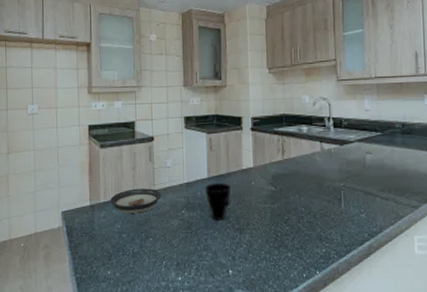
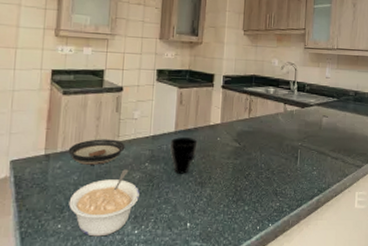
legume: none [115,217,179,283] -> present [69,169,139,237]

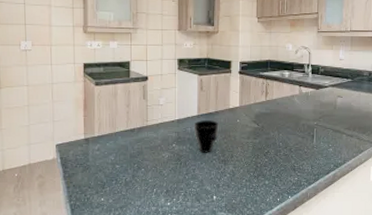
saucer: present [68,139,125,165] -> none [104,124,154,147]
legume: present [69,169,139,237] -> none [109,150,169,208]

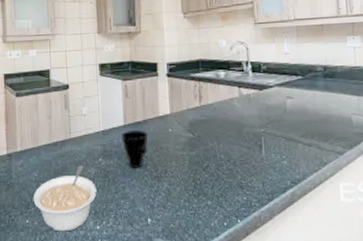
legume: none [109,150,169,208] -> present [33,165,97,232]

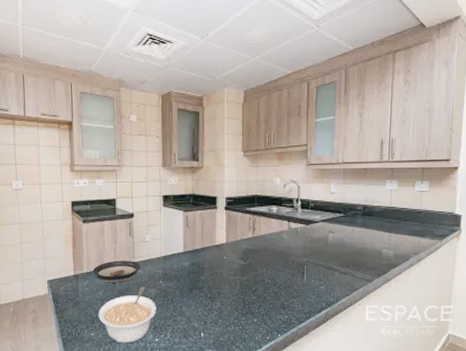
saucer: none [27,136,78,162] -> present [93,260,141,283]
cup: present [120,130,149,168] -> none [180,257,205,290]

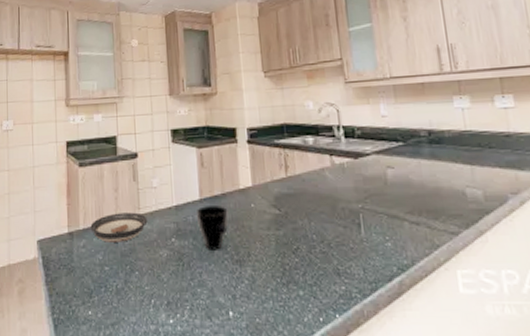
legume: present [98,286,157,343] -> none [97,246,170,326]
cup: none [180,257,205,290] -> present [196,206,229,250]

